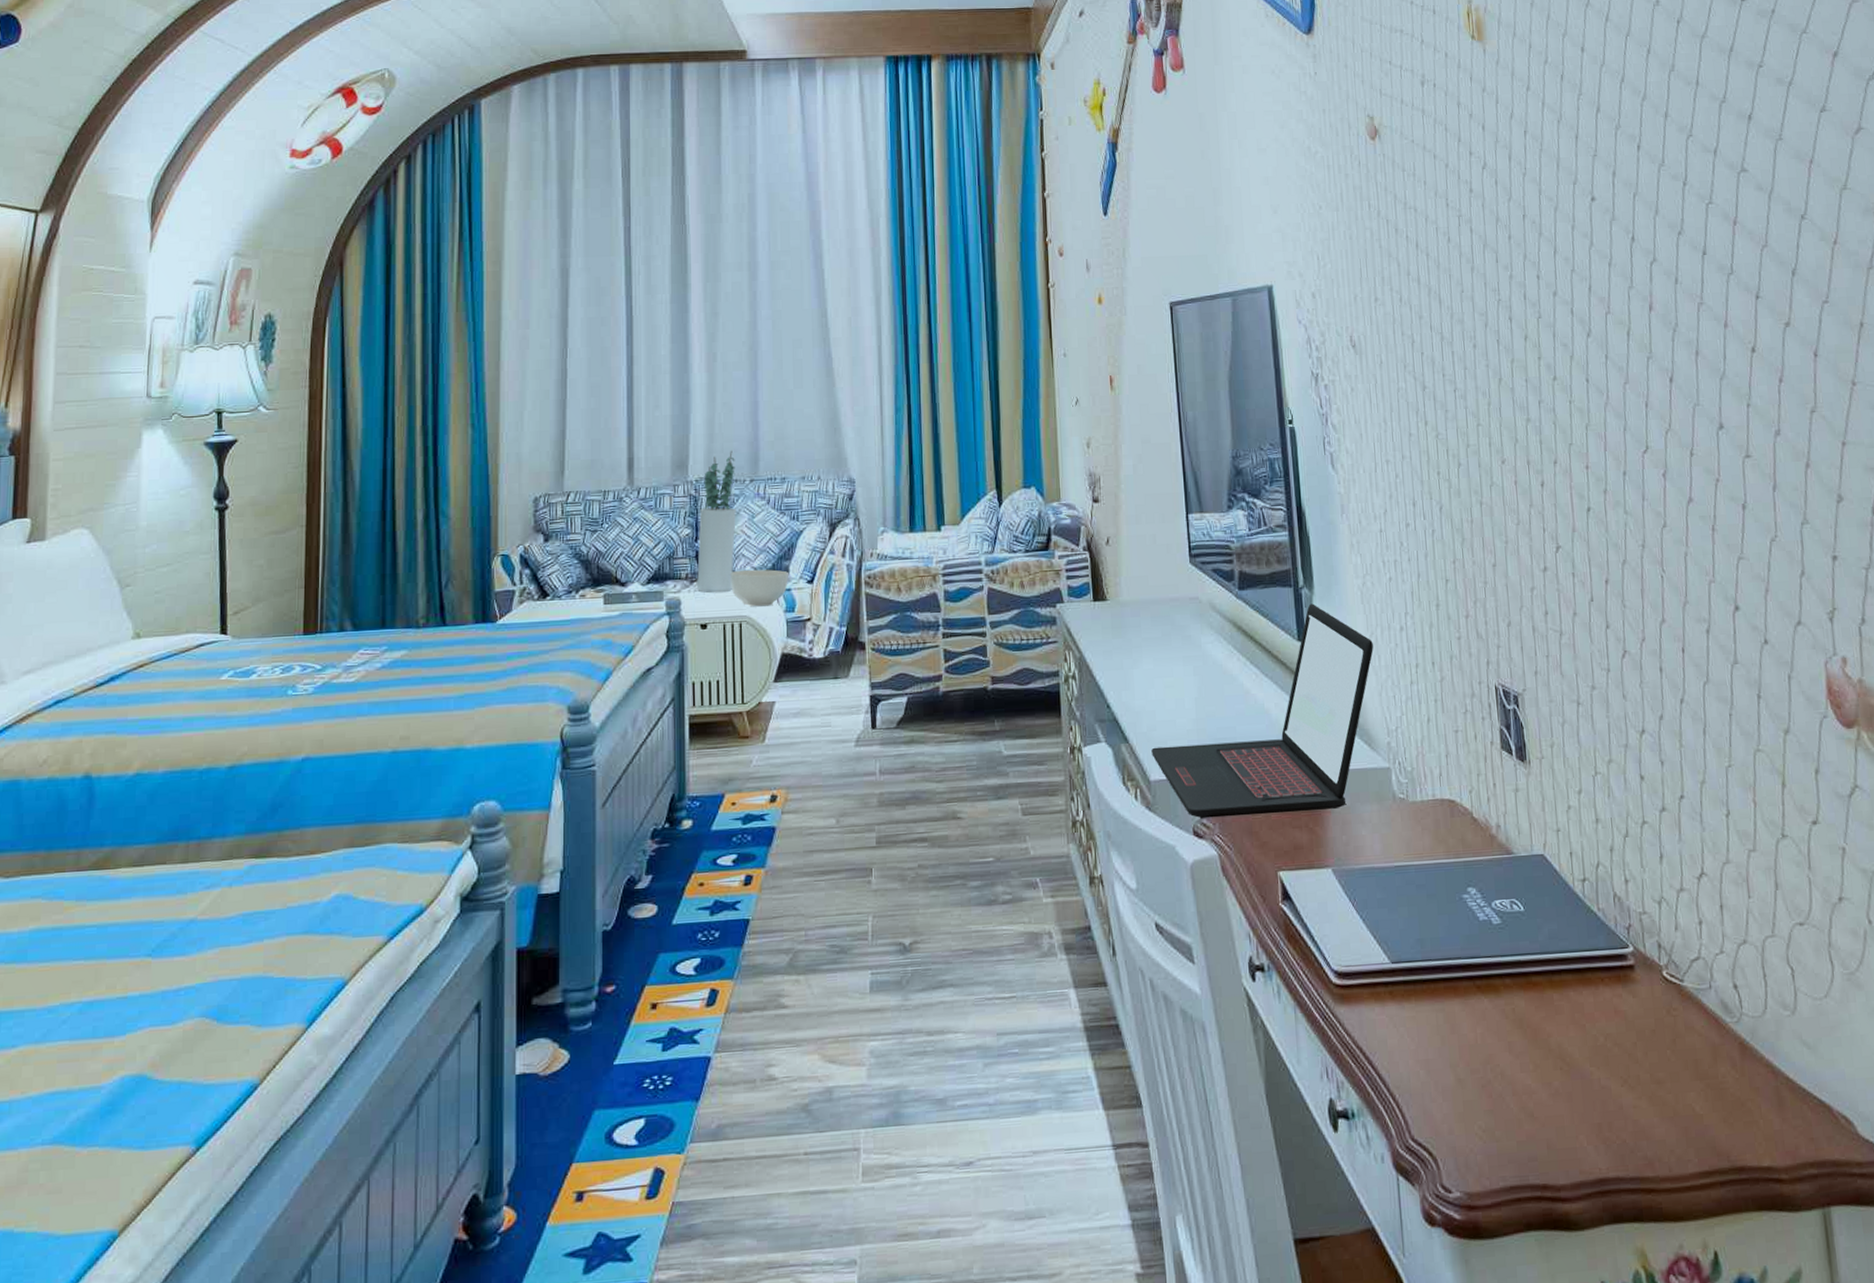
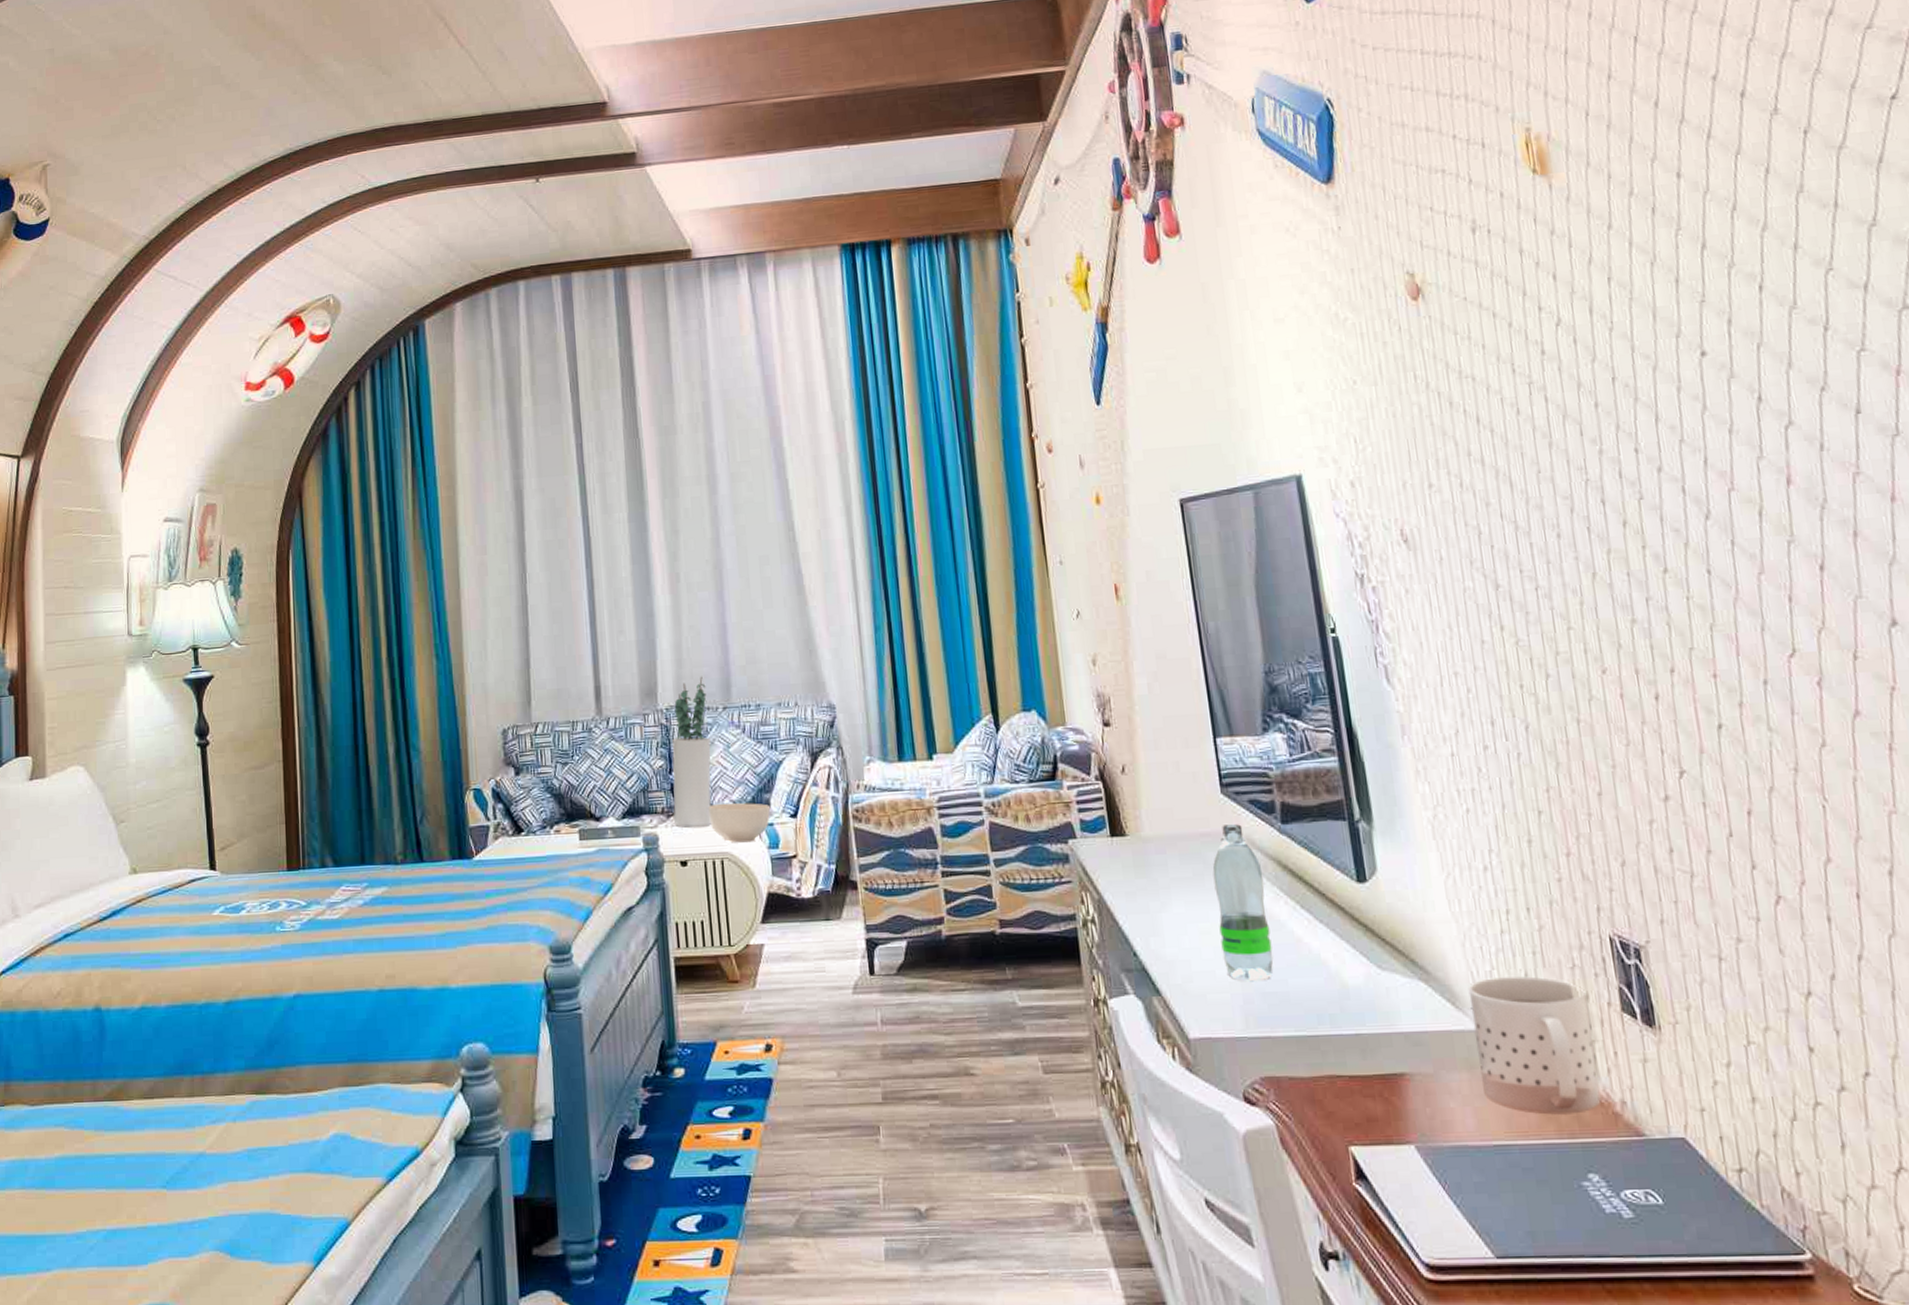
laptop: present [1151,603,1373,819] -> none [1189,839,1452,1083]
bottle: none [1178,590,1225,730] -> present [1212,824,1274,982]
mug: none [1382,720,1481,839] -> present [1468,976,1601,1115]

